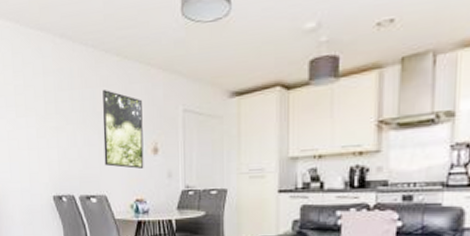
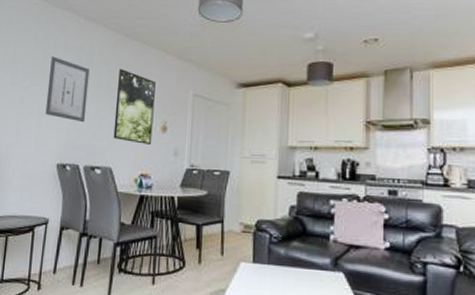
wall art: none [32,84,75,152] -> present [45,56,90,123]

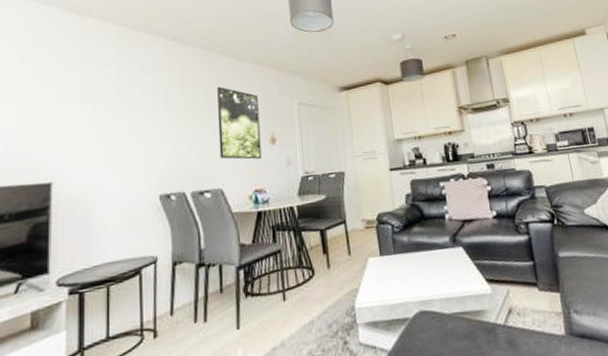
wall art: present [45,56,90,123] -> none [138,82,187,147]

